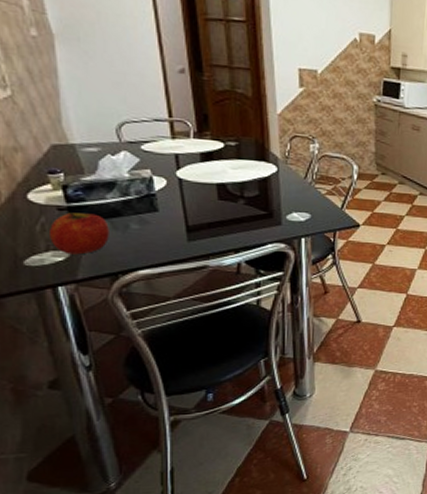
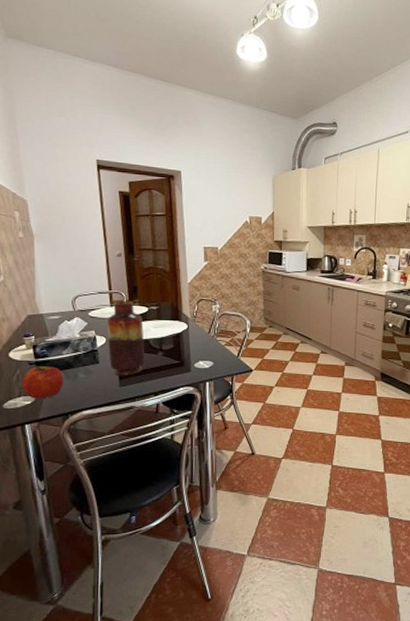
vase: none [166,132,221,229] -> present [106,300,145,377]

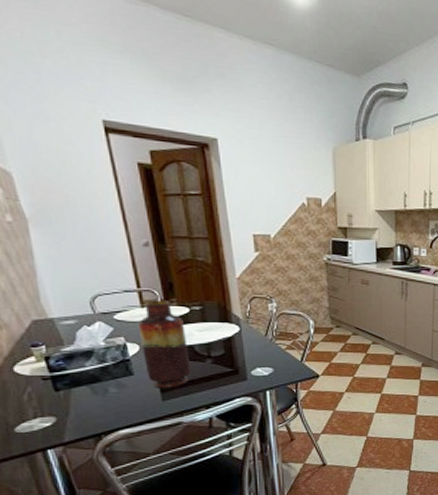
apple: present [22,366,64,399] -> none [36,381,91,420]

